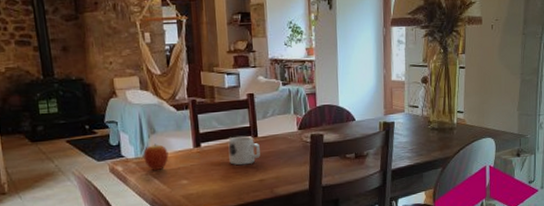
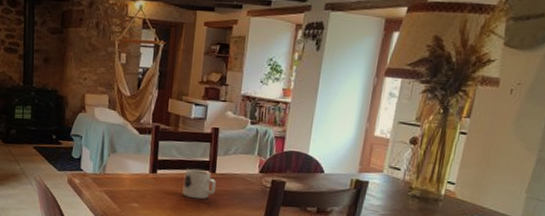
fruit: present [143,143,169,170] -> none [100,163,125,189]

